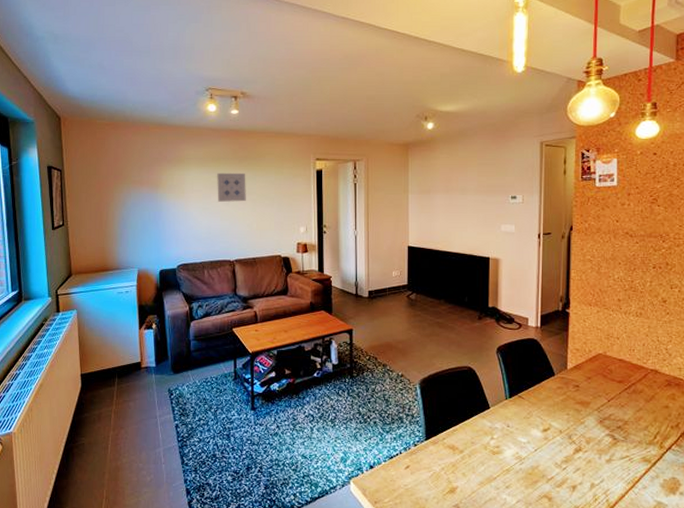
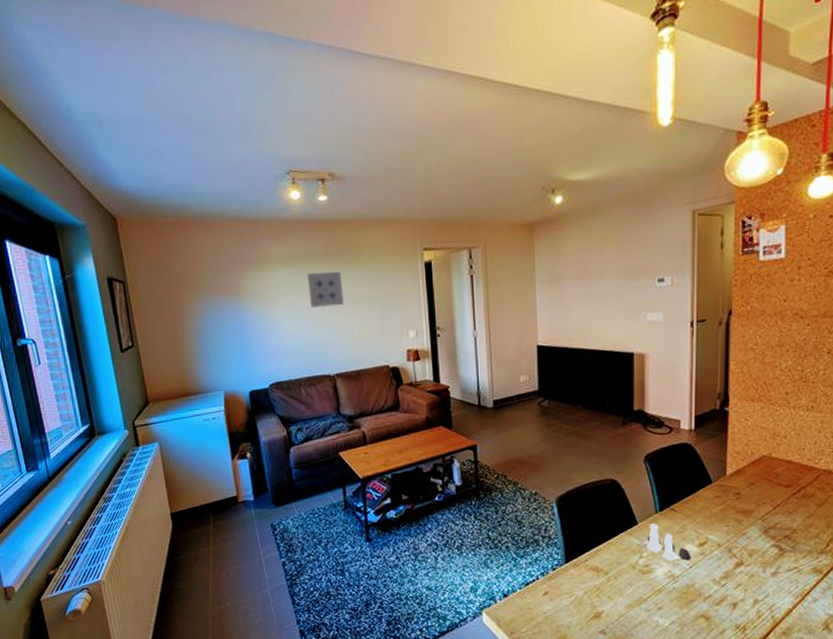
salt and pepper shaker set: none [497,409,537,444] -> present [647,524,692,561]

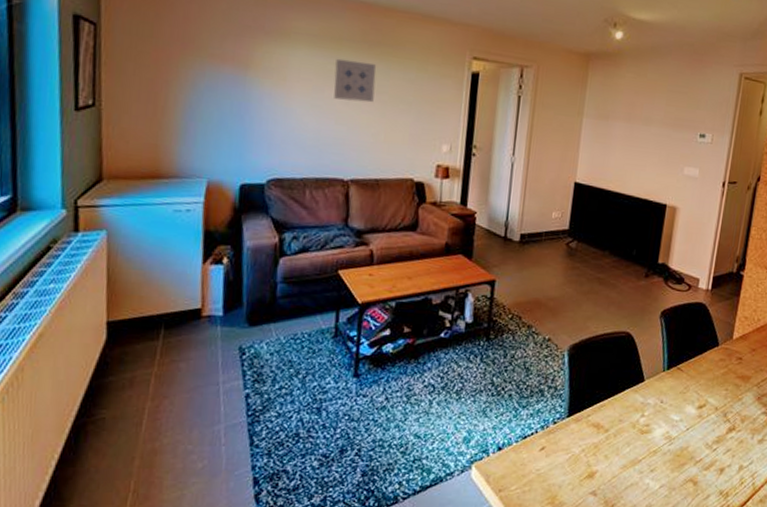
salt and pepper shaker set: present [647,524,692,561] -> none [649,382,690,423]

